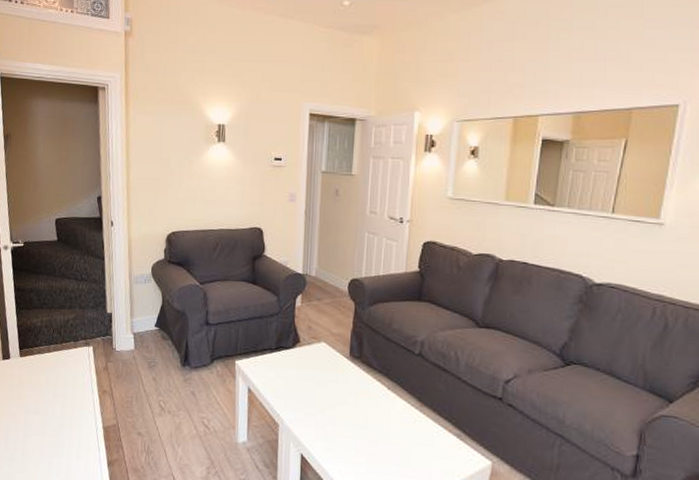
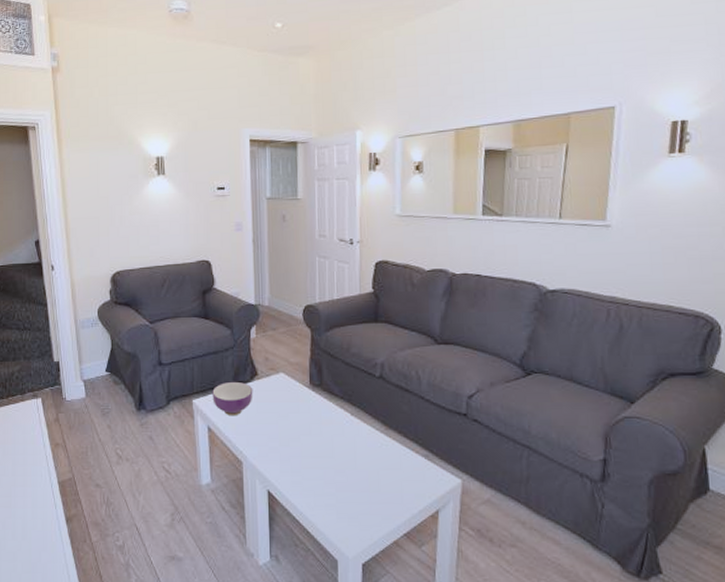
bowl: none [254,346,295,380] -> present [212,381,253,416]

